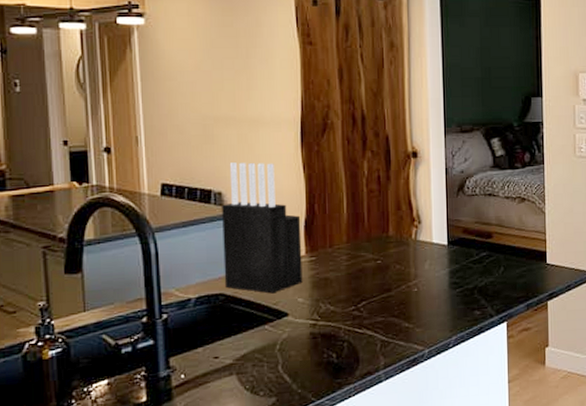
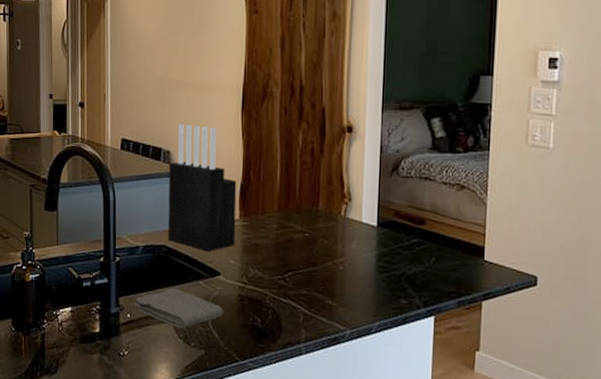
washcloth: none [188,338,295,380] -> present [134,288,224,329]

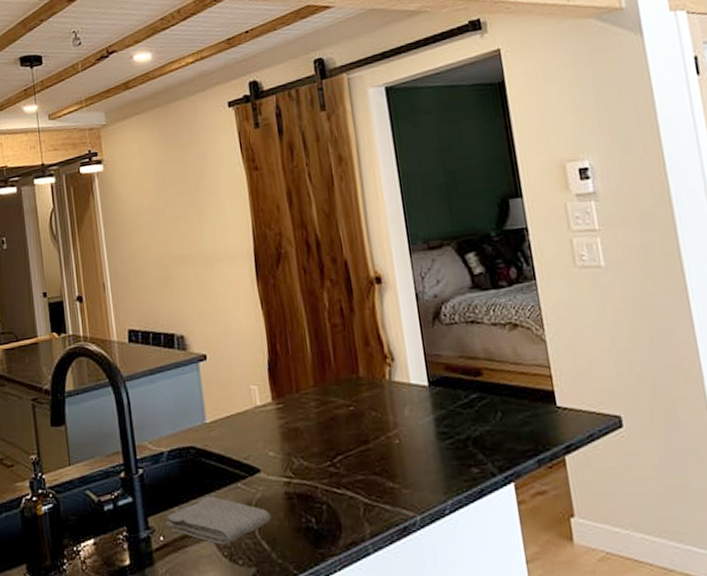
knife block: present [167,124,237,252] -> none [185,300,272,447]

